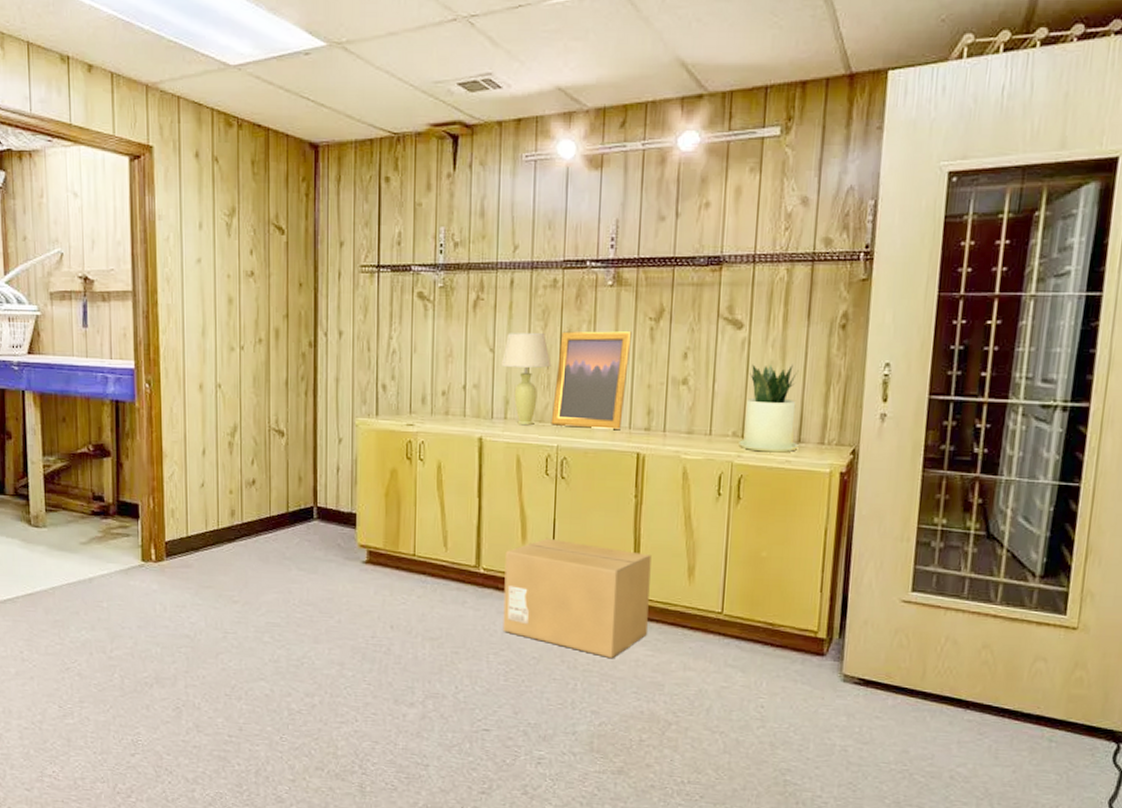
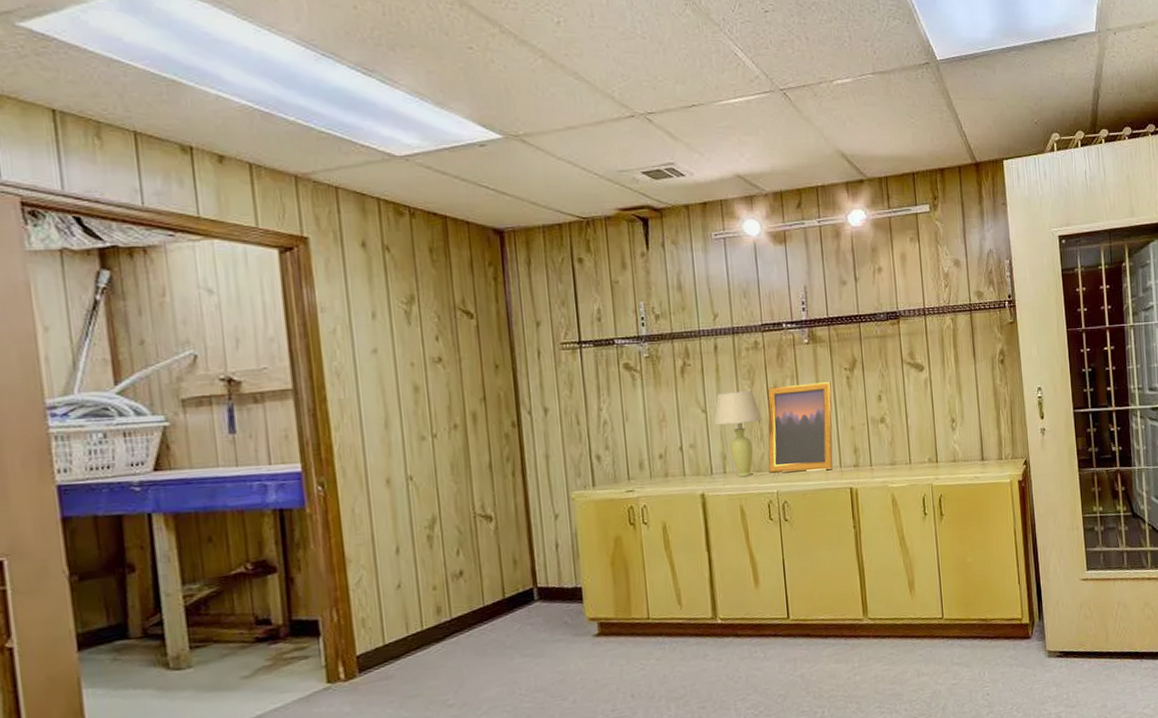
box: present [503,538,652,659] -> none [740,577,881,681]
planter: present [738,363,799,453] -> none [934,396,983,473]

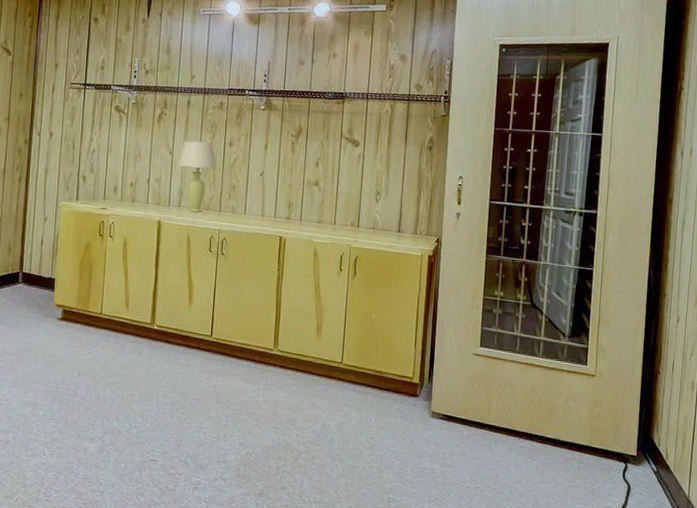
picture frame: present [767,382,833,473] -> none [215,141,278,218]

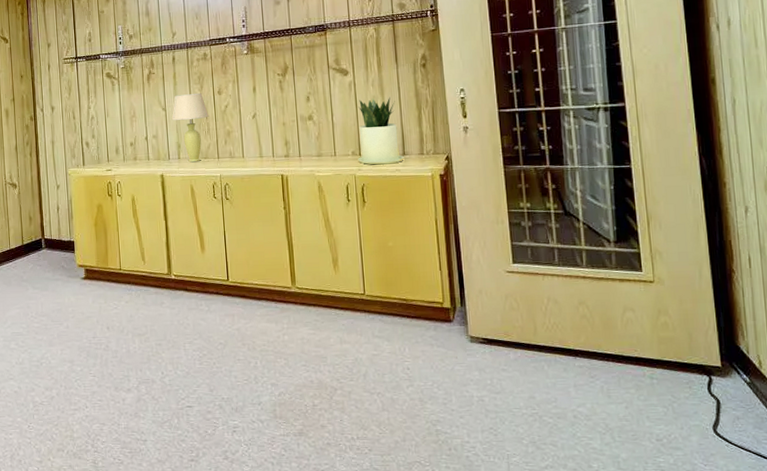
planter: none [355,173,399,240] -> present [358,97,404,165]

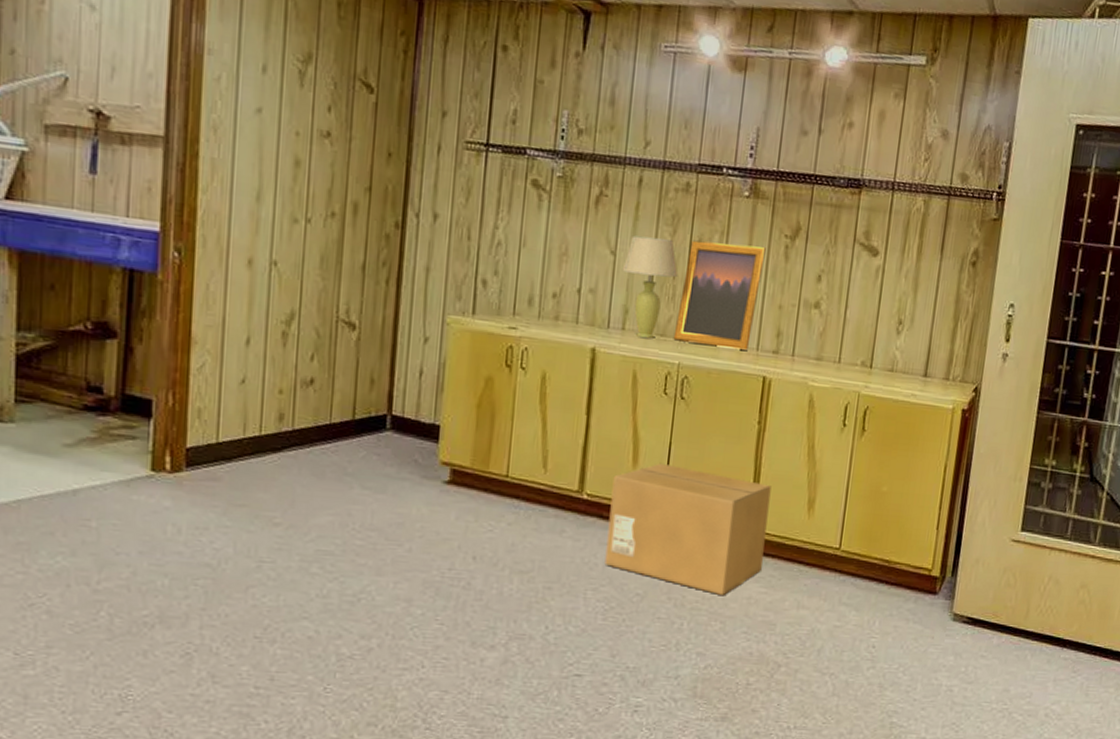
box: none [190,246,307,339] -> present [604,462,772,596]
picture frame: none [213,85,267,160] -> present [673,240,766,350]
planter: present [358,97,404,165] -> none [867,293,929,386]

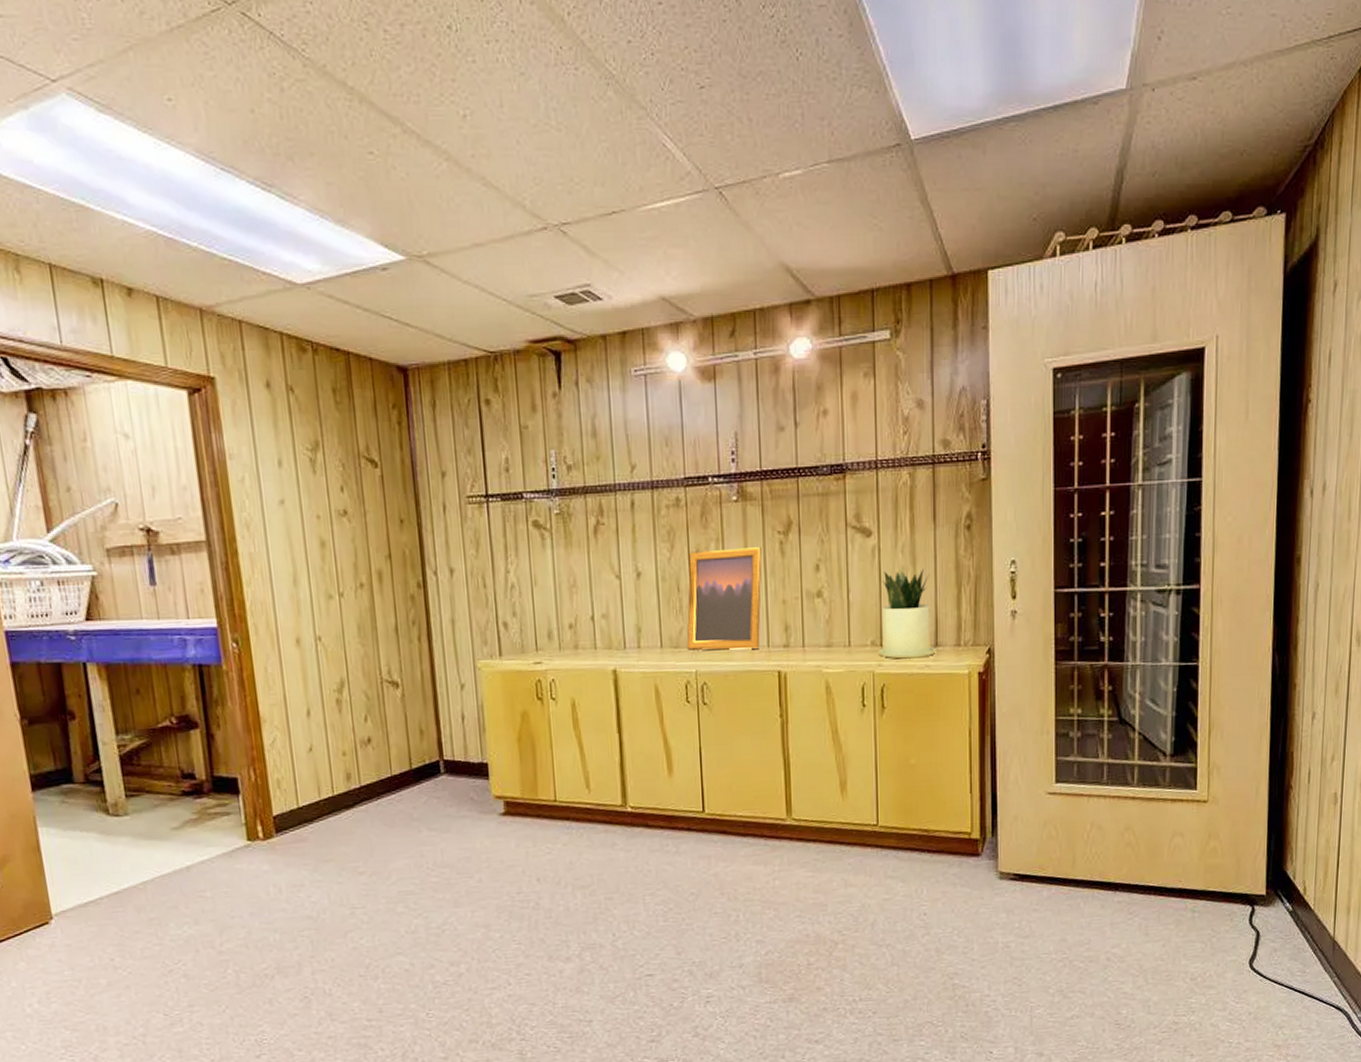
box: present [604,462,772,596] -> none [652,767,805,885]
table lamp: present [622,235,678,338] -> none [628,555,682,652]
planter: none [867,293,929,386] -> present [878,568,936,659]

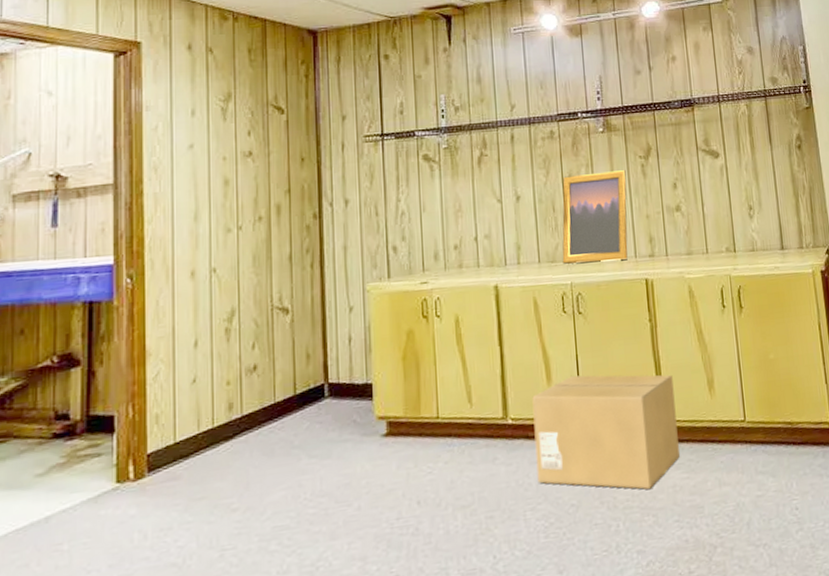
box: none [652,767,805,885] -> present [532,374,680,490]
planter: present [878,568,936,659] -> none [731,182,783,263]

